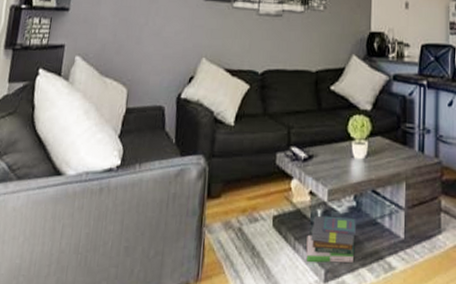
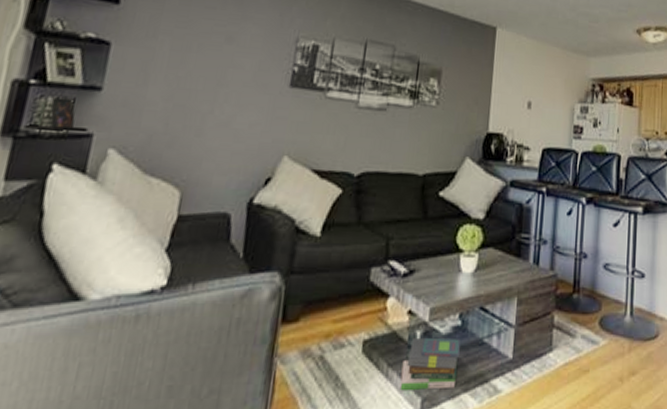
photo frame: none [19,18,62,44] -> present [23,97,89,133]

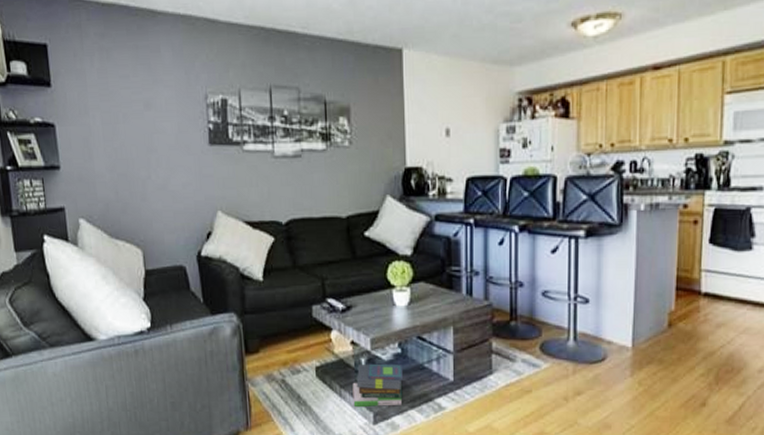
photo frame: present [23,97,89,133] -> none [14,179,60,209]

